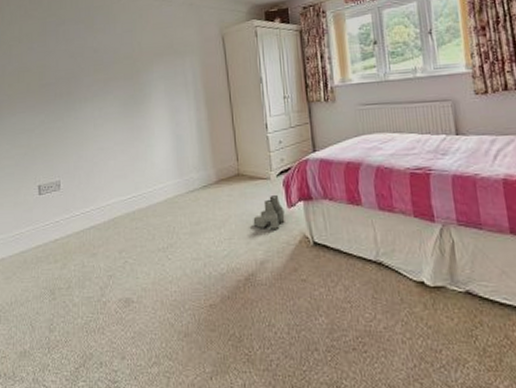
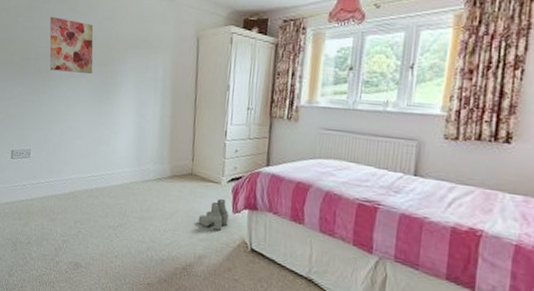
wall art: none [66,37,118,93] -> present [49,16,94,74]

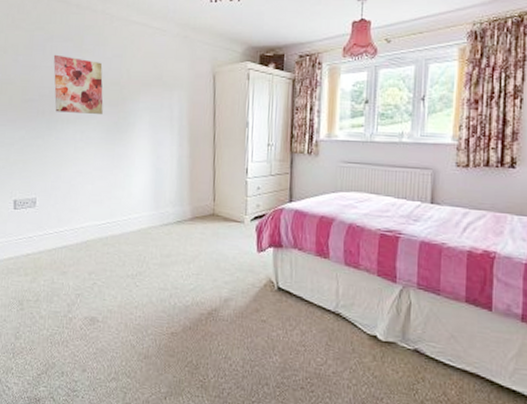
boots: present [198,199,229,231] -> none [222,239,254,271]

